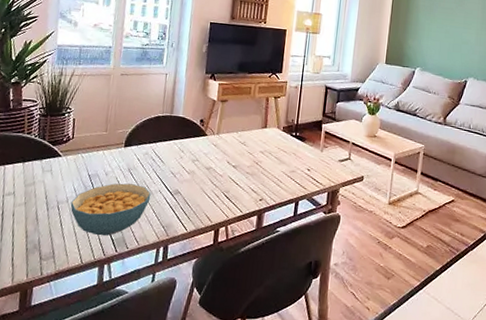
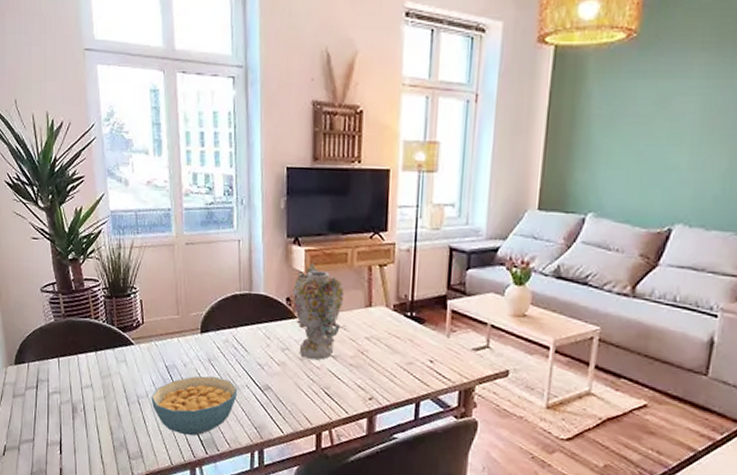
vase: none [205,94,247,169] -> present [292,263,345,360]

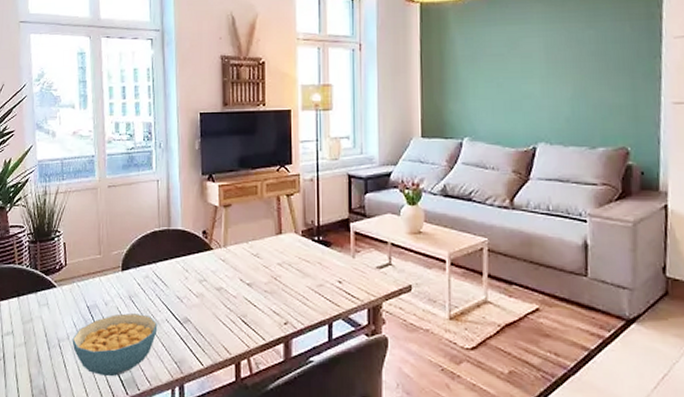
vase: present [292,263,345,360] -> none [208,197,256,288]

